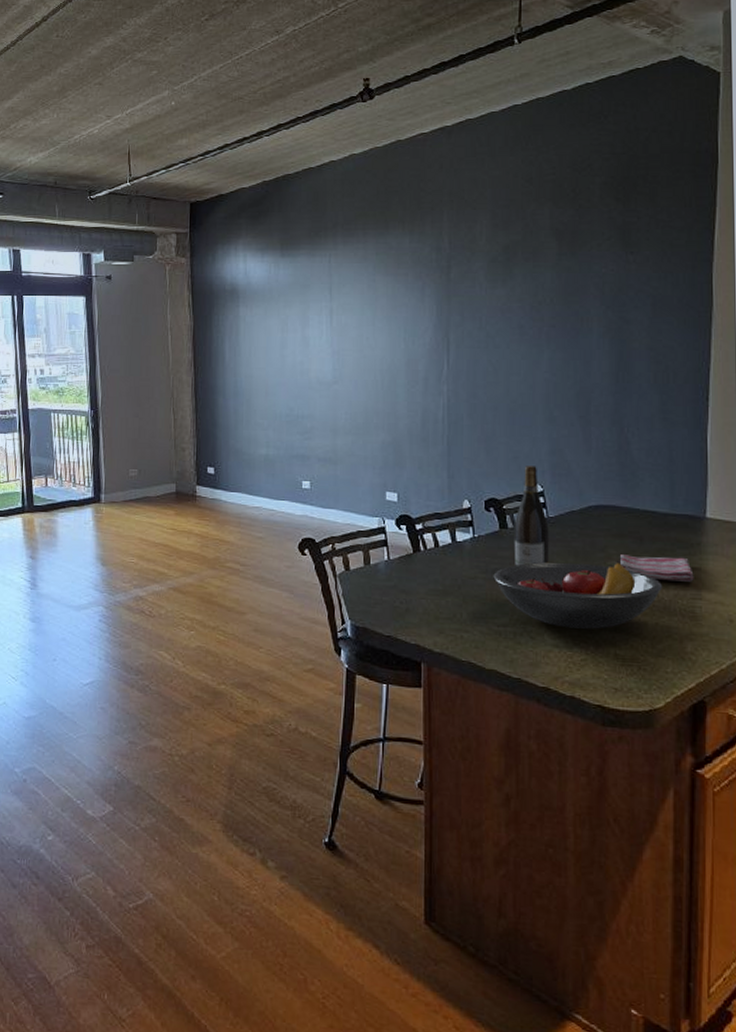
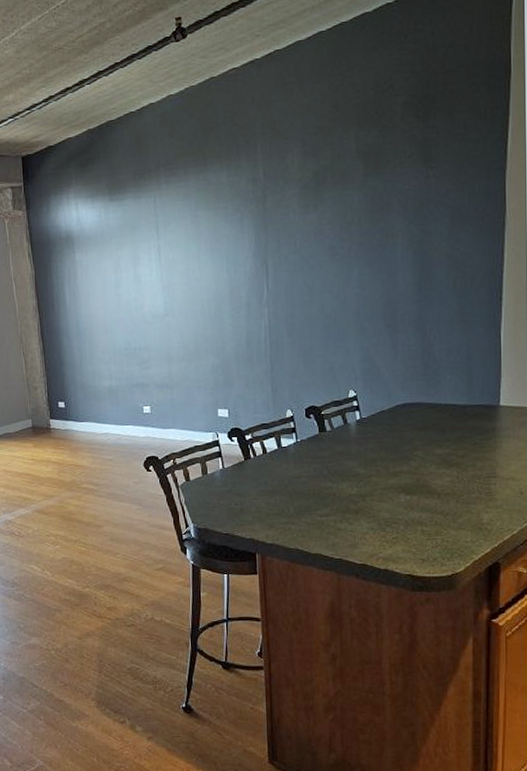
fruit bowl: present [493,561,663,629] -> none [315,451,463,512]
wine bottle: present [514,466,549,566] -> none [331,374,363,463]
dish towel: present [620,555,694,582] -> none [425,442,489,464]

